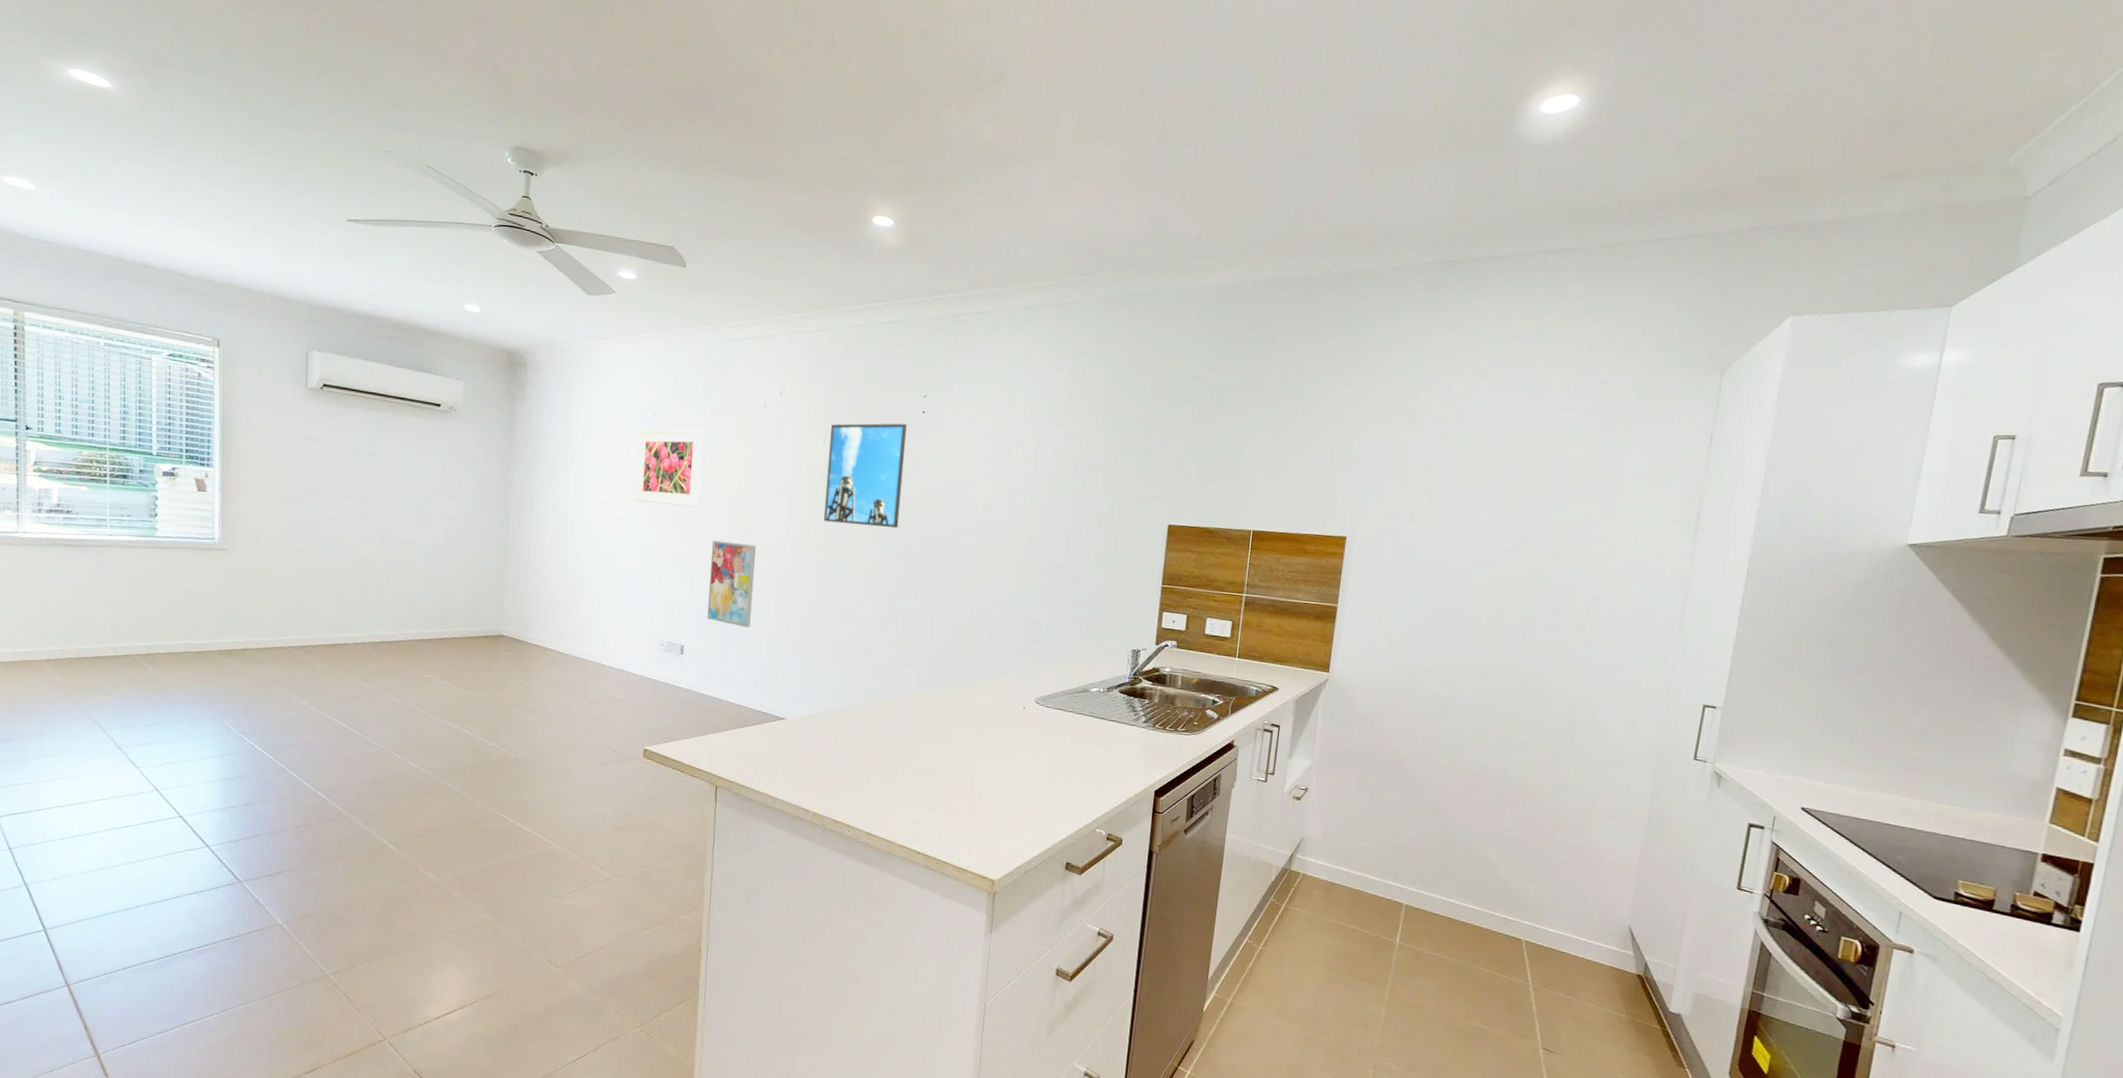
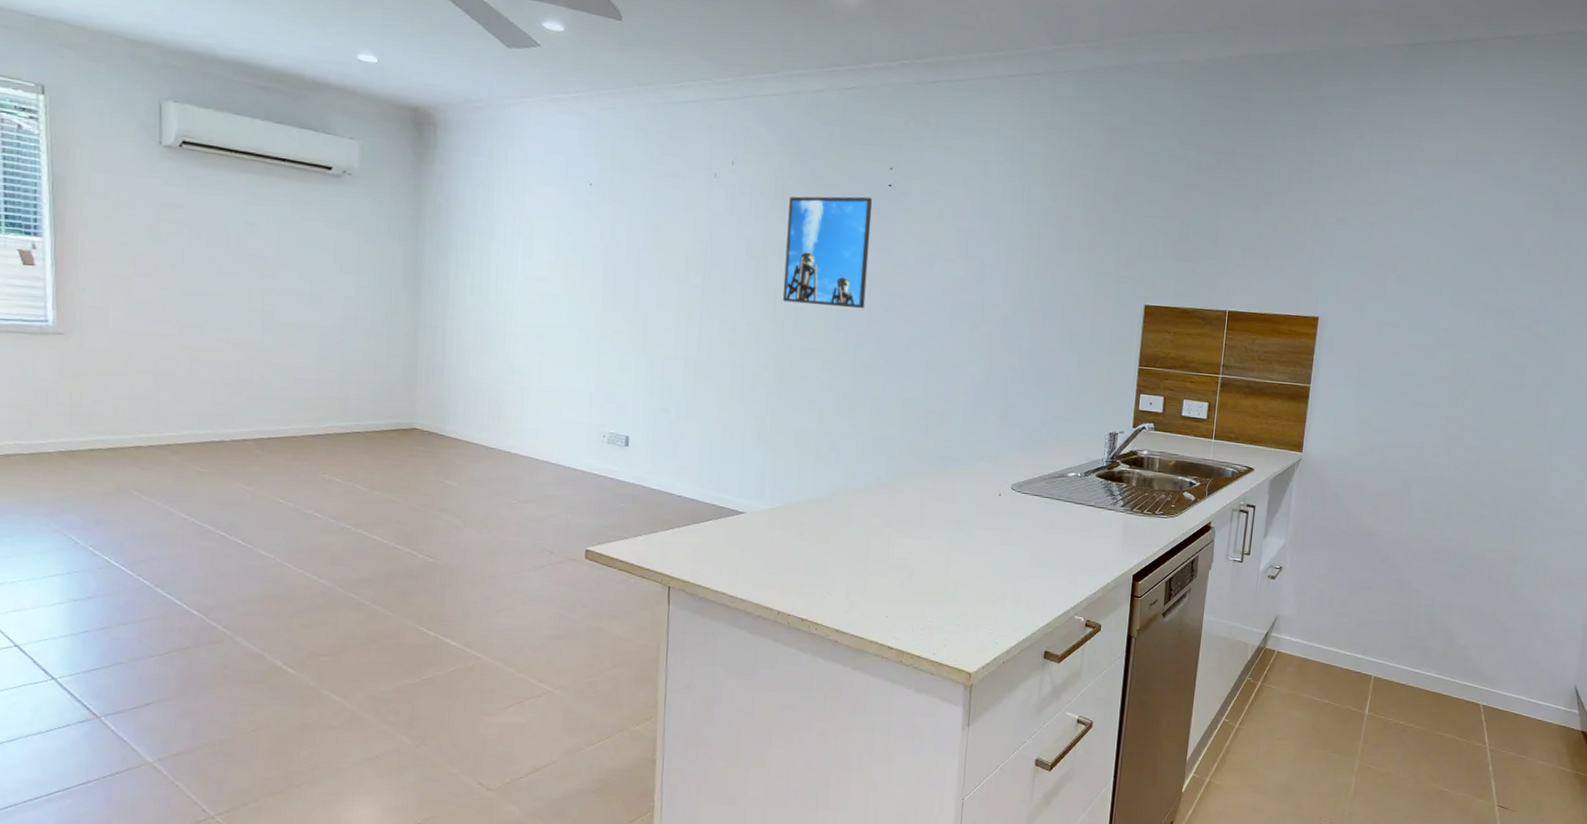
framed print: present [635,429,704,507] -> none [568,199,647,286]
wall art: present [707,540,756,628] -> none [654,321,709,416]

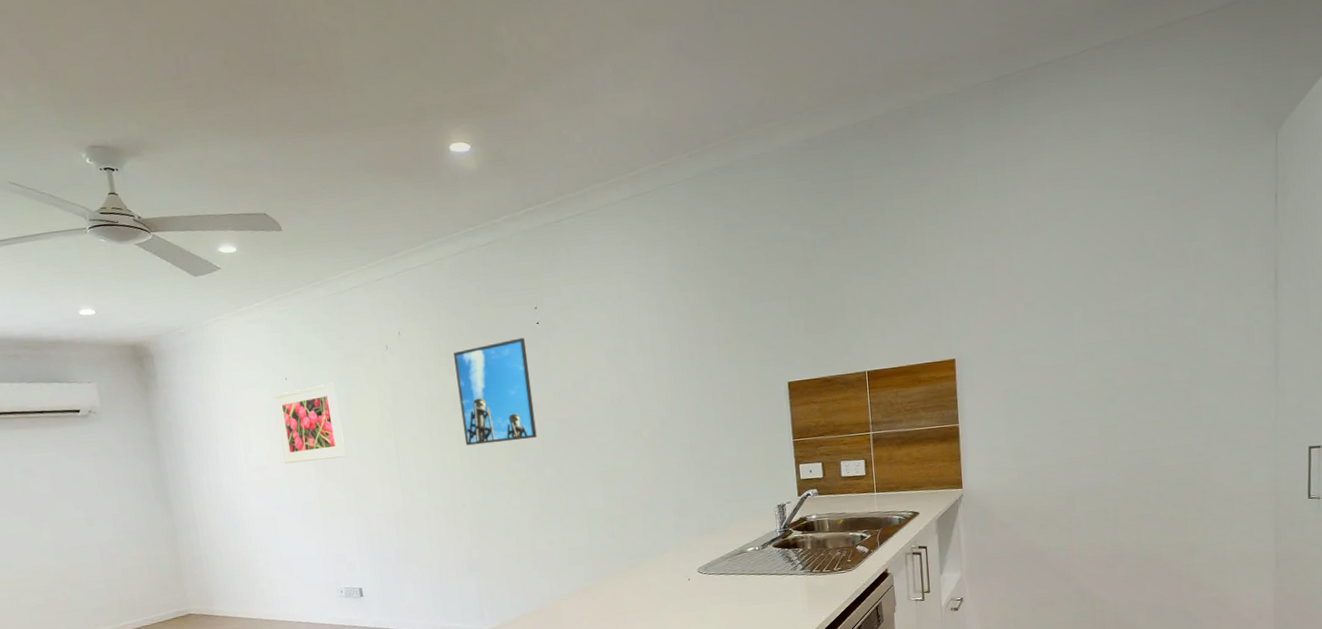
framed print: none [568,199,647,286] -> present [274,382,346,465]

